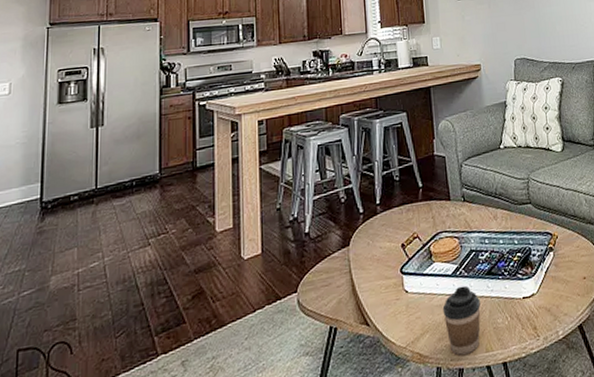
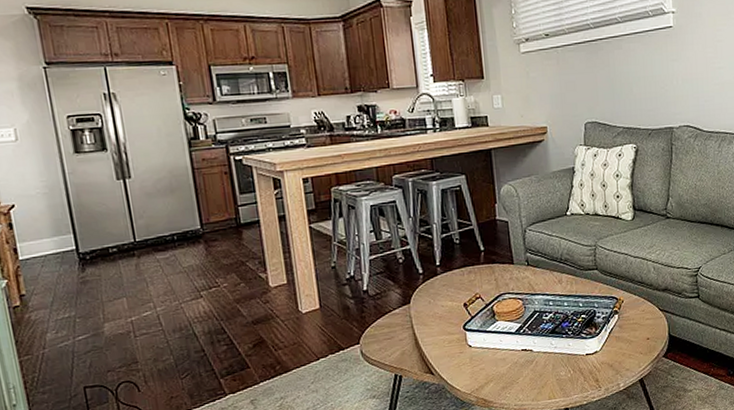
coffee cup: present [442,285,481,355] -> none [506,342,544,401]

